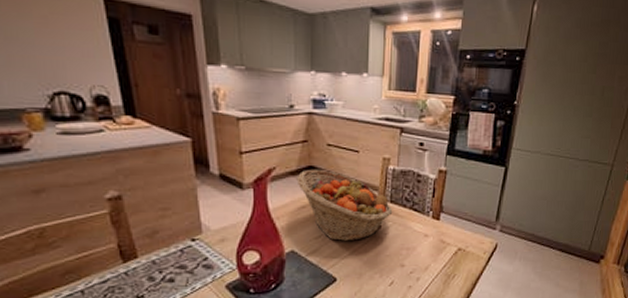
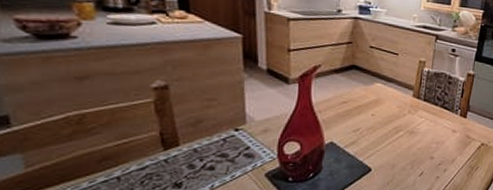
fruit basket: present [296,169,393,242] -> none [339,68,426,135]

